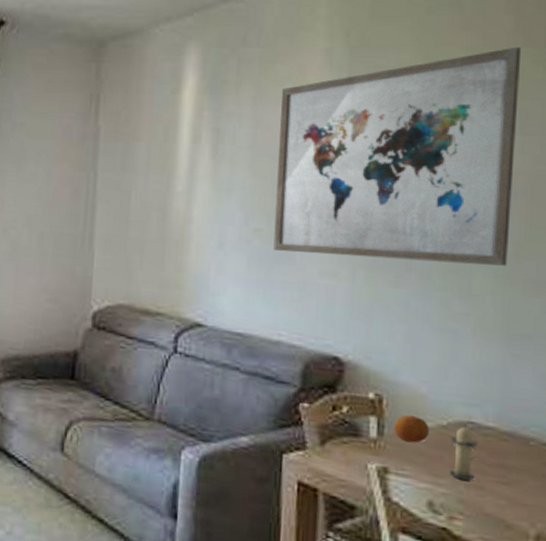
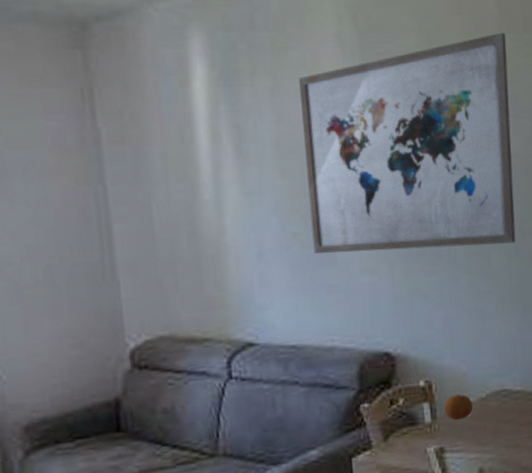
candle: present [449,423,478,481] -> none [490,392,512,443]

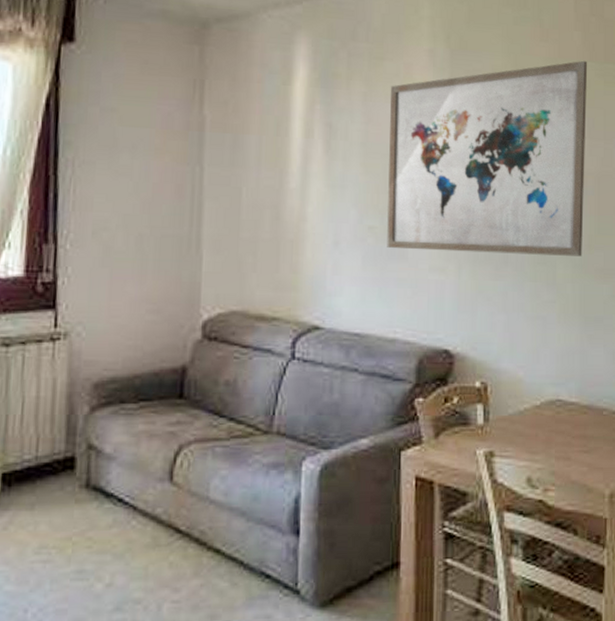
fruit: present [444,394,473,420] -> none [497,399,526,425]

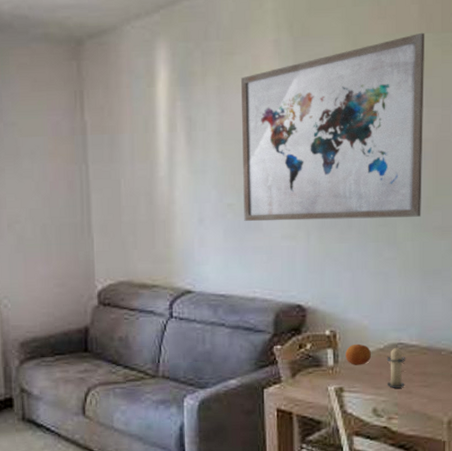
fruit: none [497,399,526,425] -> present [345,343,371,365]
candle: none [543,402,565,454] -> present [386,345,406,388]

